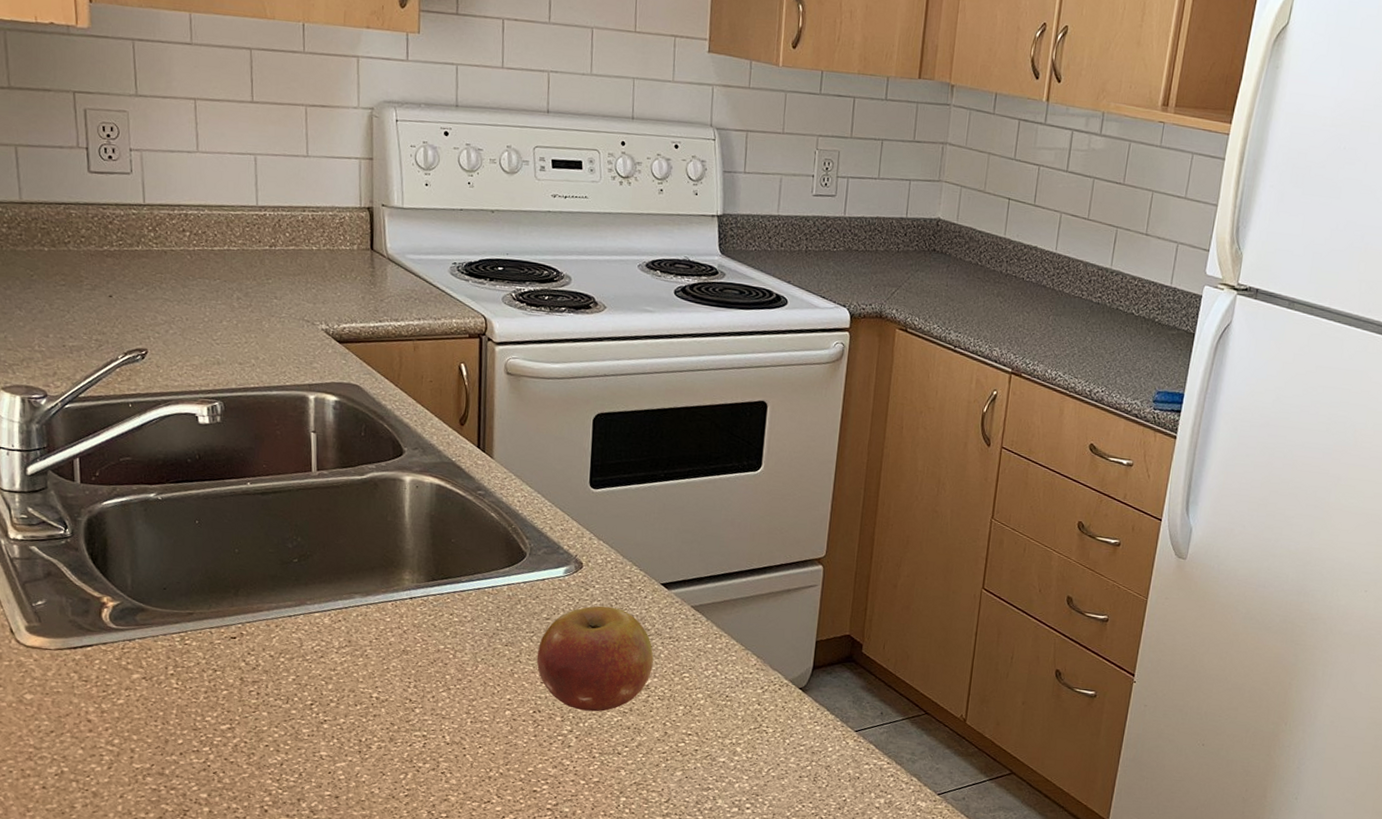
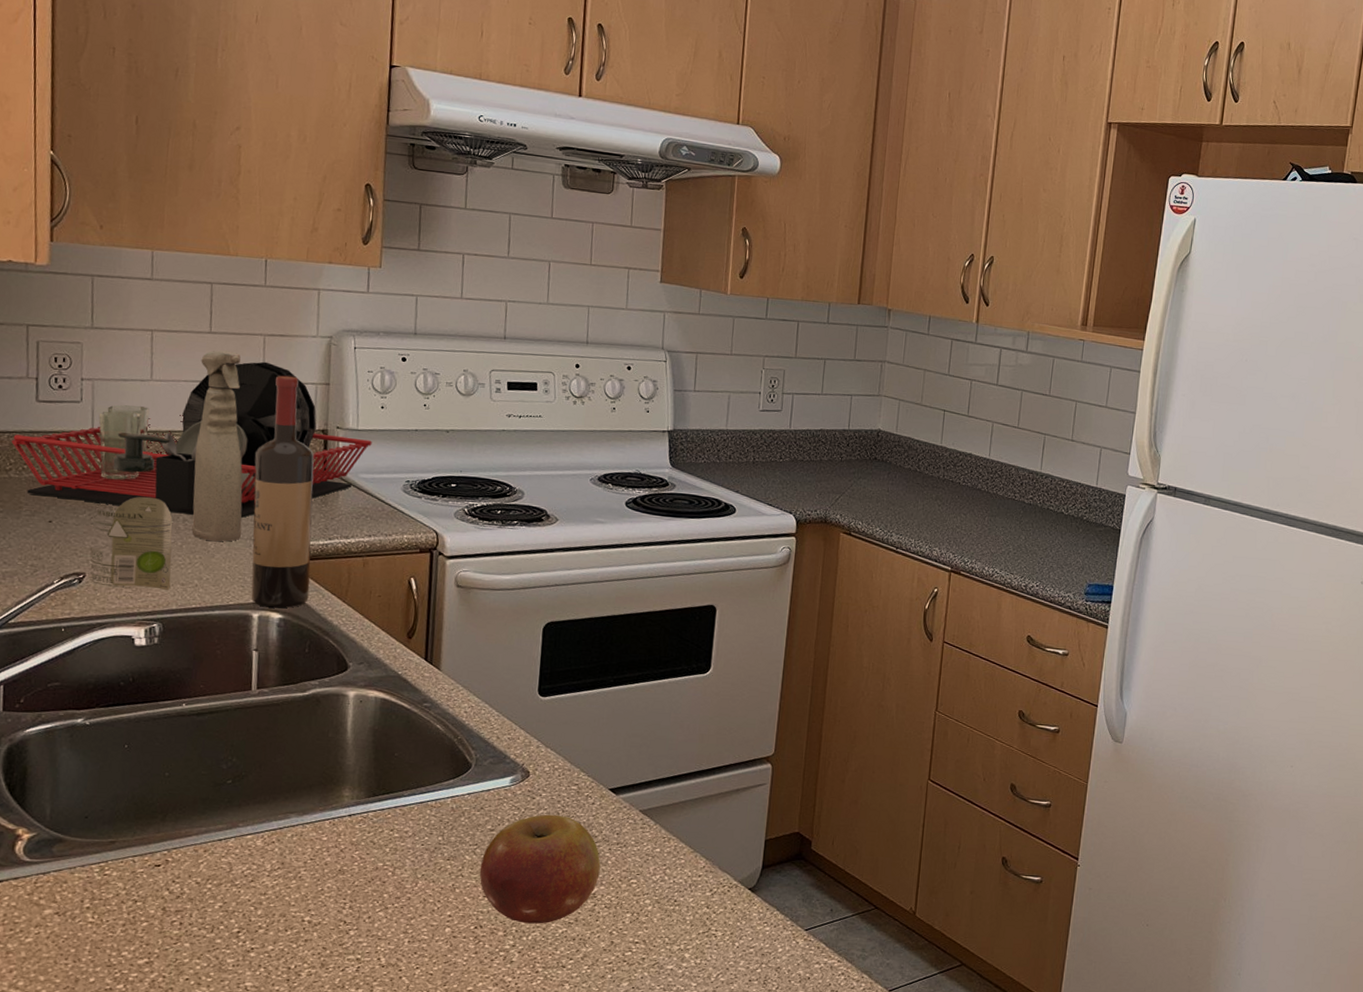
dish rack: none [68,134,418,297] -> present [11,361,372,518]
soap dispenser: none [148,205,229,369] -> present [89,432,173,590]
spray bottle: none [244,121,294,322] -> present [191,350,243,542]
wine bottle: none [303,148,363,391] -> present [251,375,315,608]

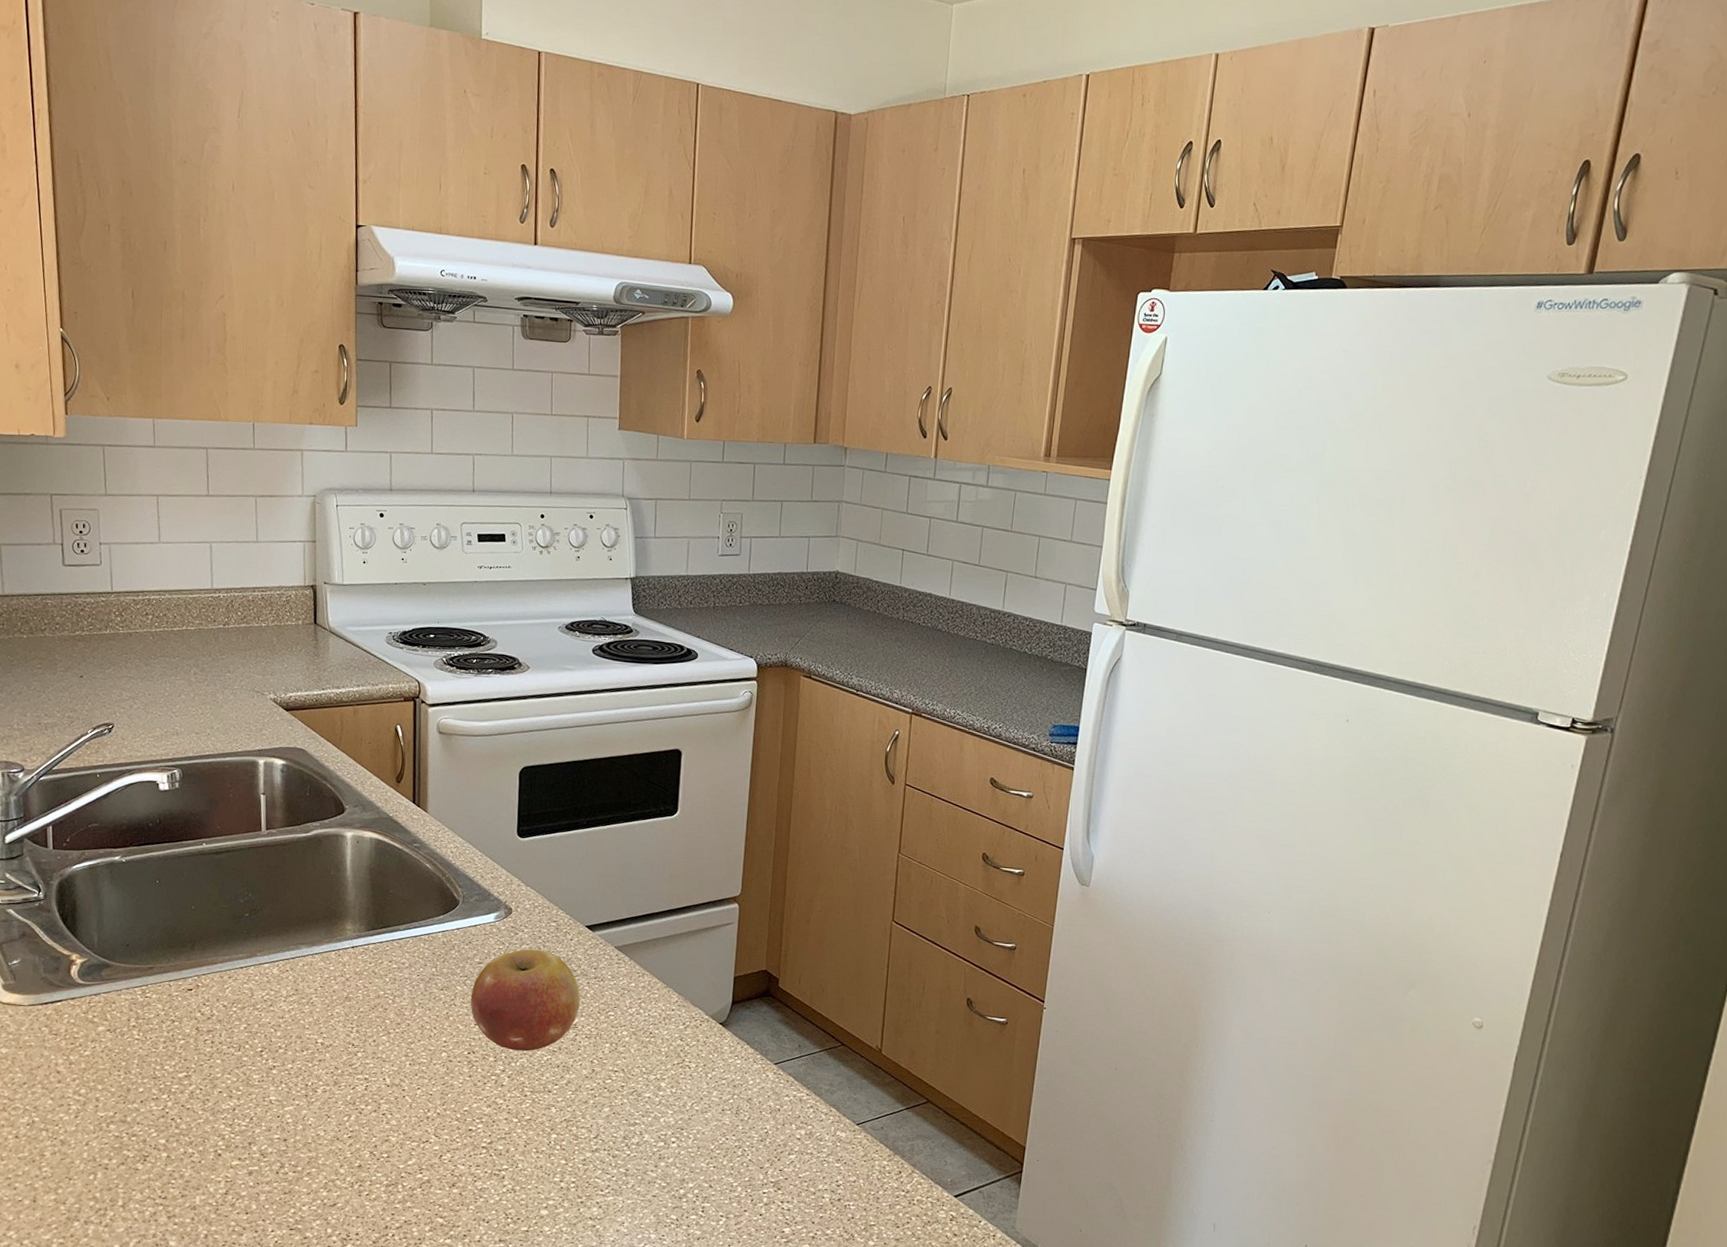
dish rack: present [11,361,372,518] -> none [44,521,356,670]
soap dispenser: present [89,432,173,590] -> none [115,592,187,739]
spray bottle: present [191,350,243,542] -> none [201,512,245,694]
wine bottle: present [251,375,315,608] -> none [253,534,308,755]

